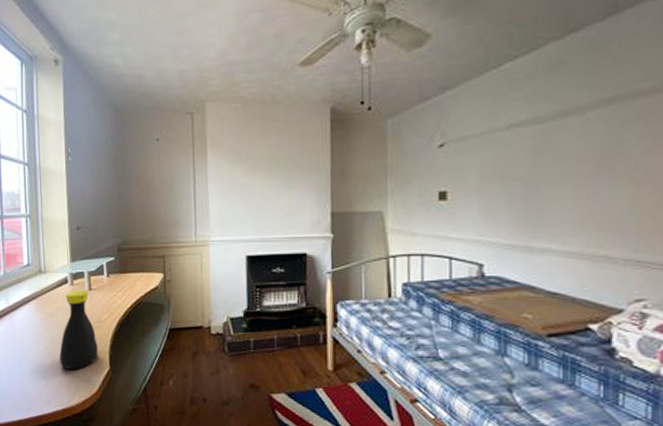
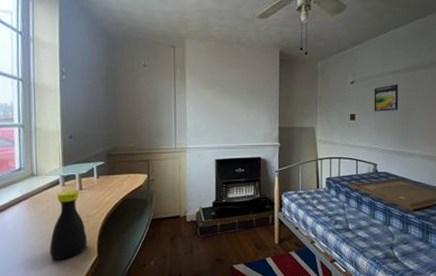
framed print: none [477,144,520,187] -> present [374,84,399,112]

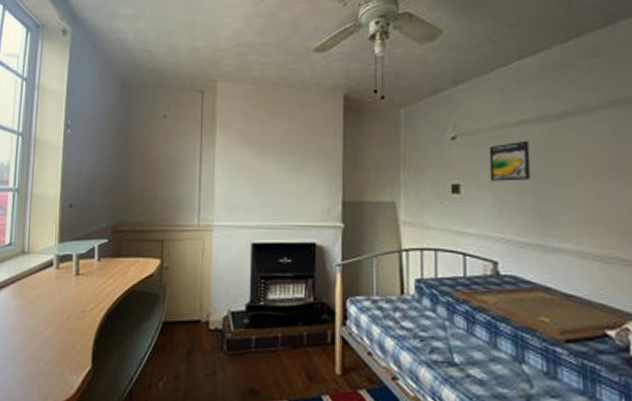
bottle: present [50,190,87,259] -> none [34,274,80,367]

